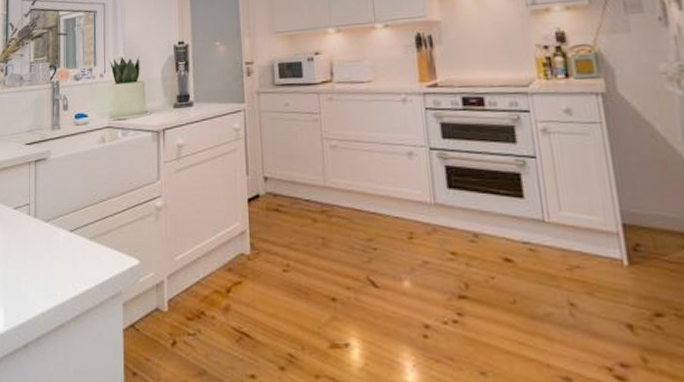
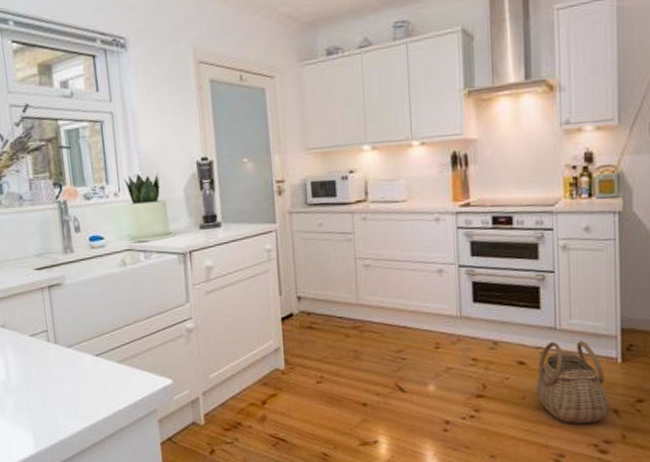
basket: none [527,237,621,340] -> present [536,341,609,424]

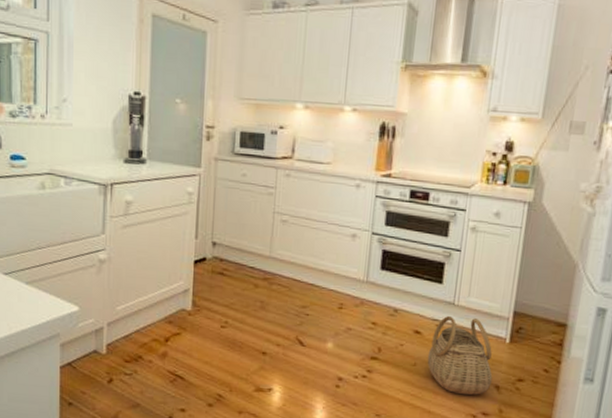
planter: present [123,172,175,242] -> none [50,98,99,169]

